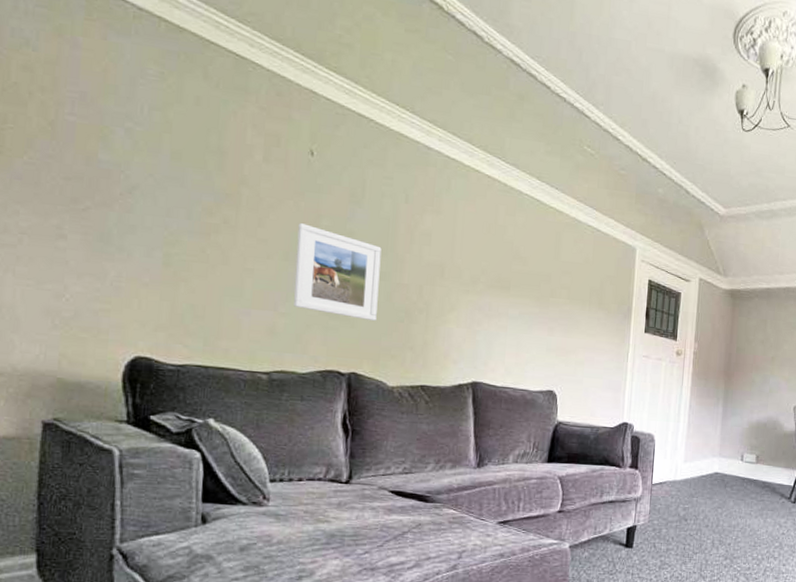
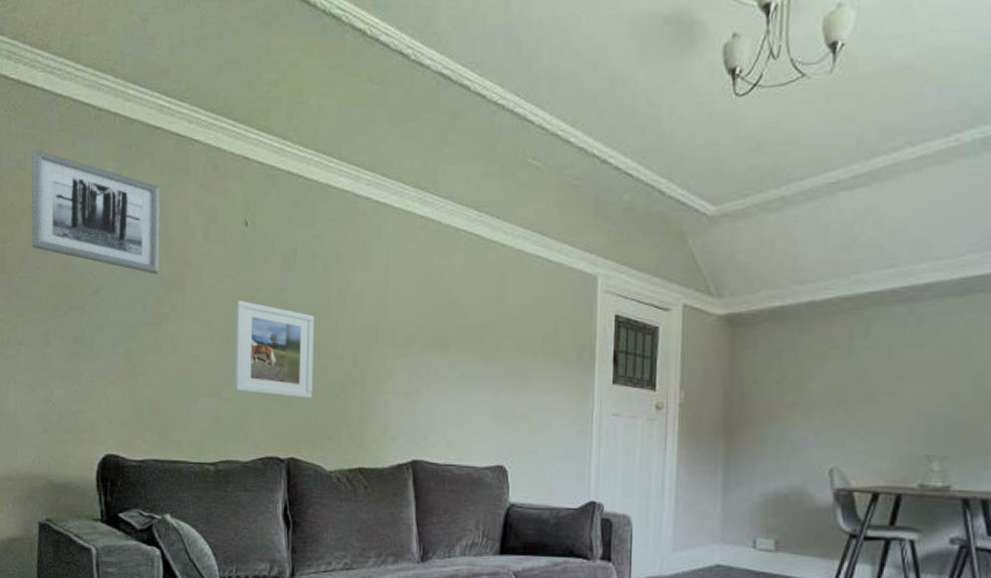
wall art: none [43,31,214,186] -> present [31,149,160,275]

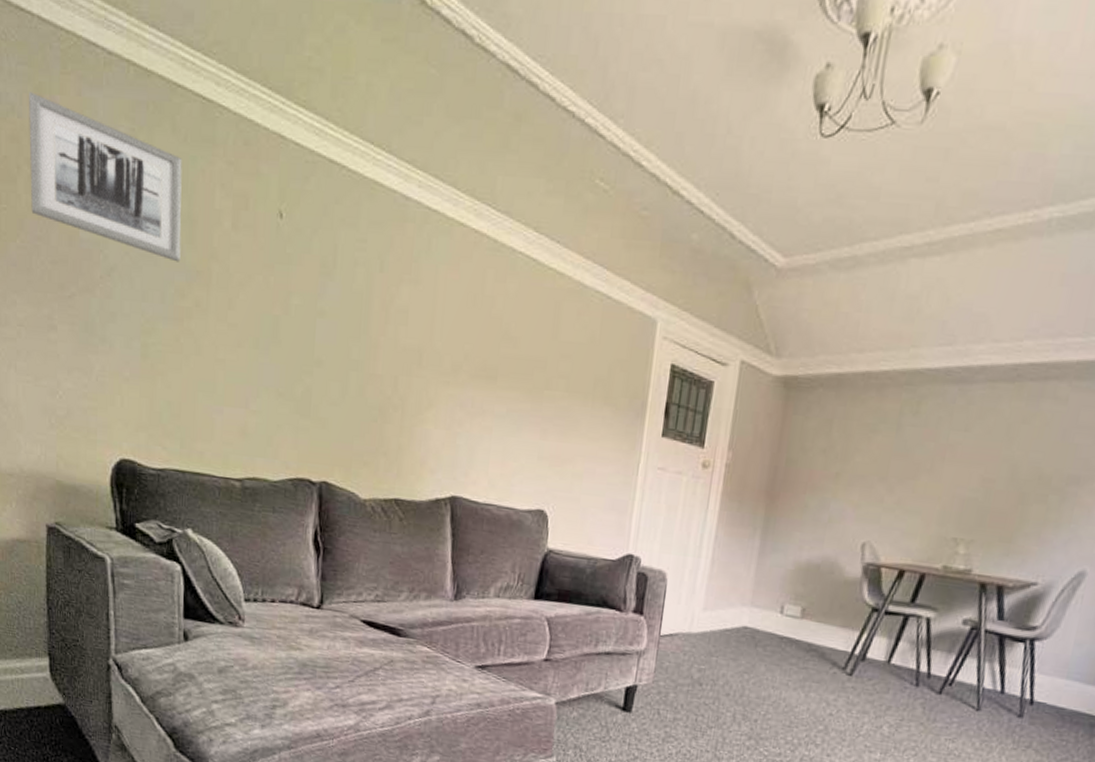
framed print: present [234,301,315,400] -> none [264,303,354,421]

